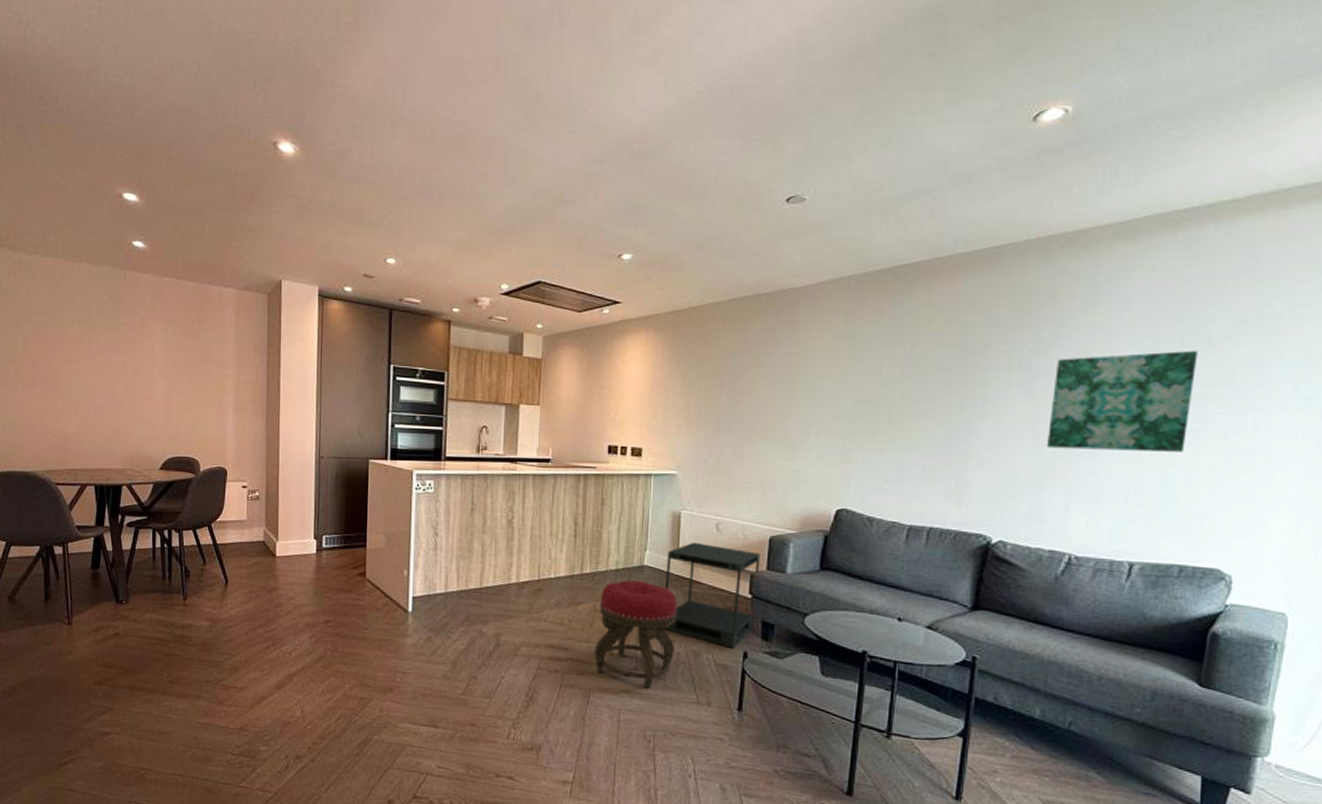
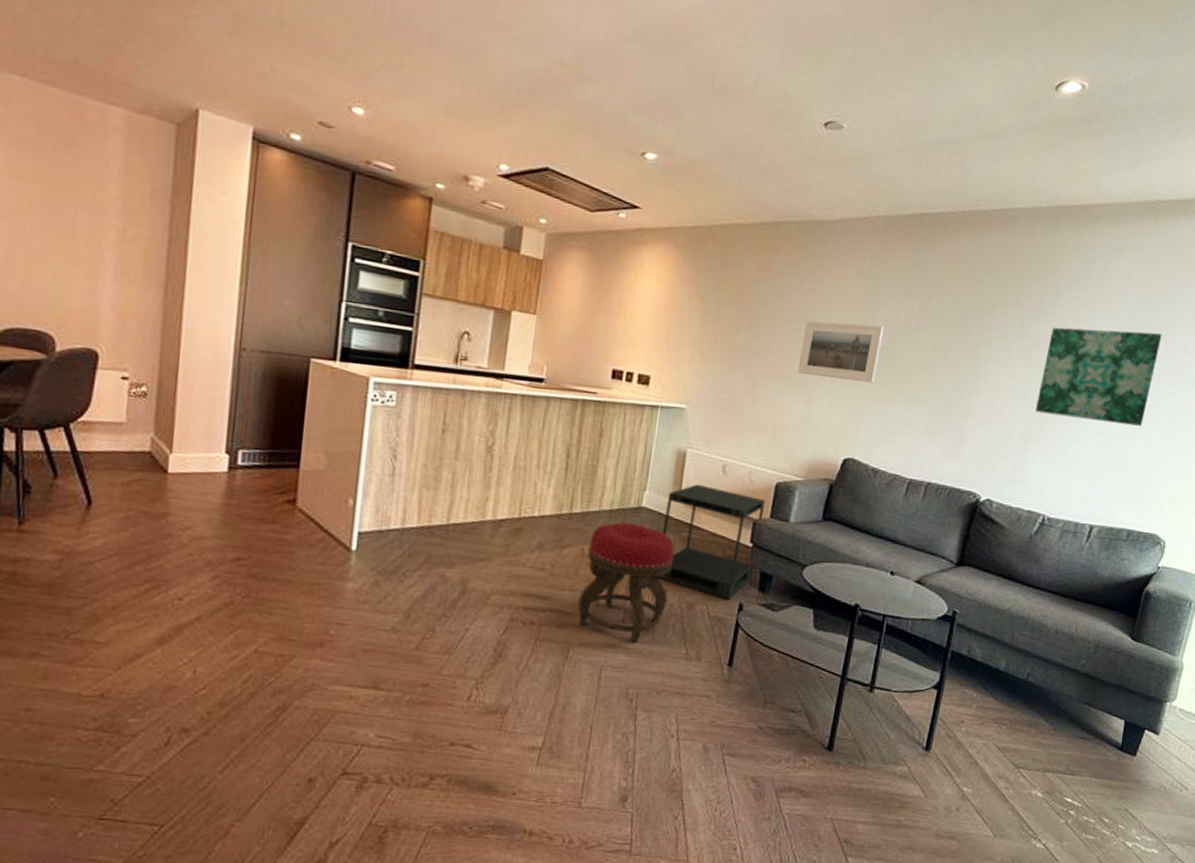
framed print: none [781,379,867,435] -> present [797,320,884,383]

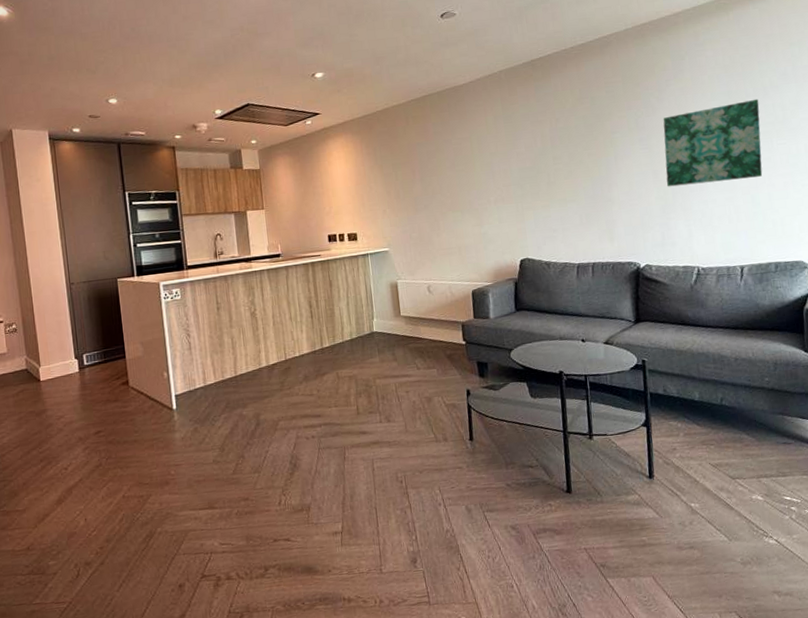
stool: present [577,522,675,643] -> none [341,345,411,437]
side table: present [659,484,766,599] -> none [391,305,472,389]
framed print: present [797,320,884,383] -> none [464,152,529,204]

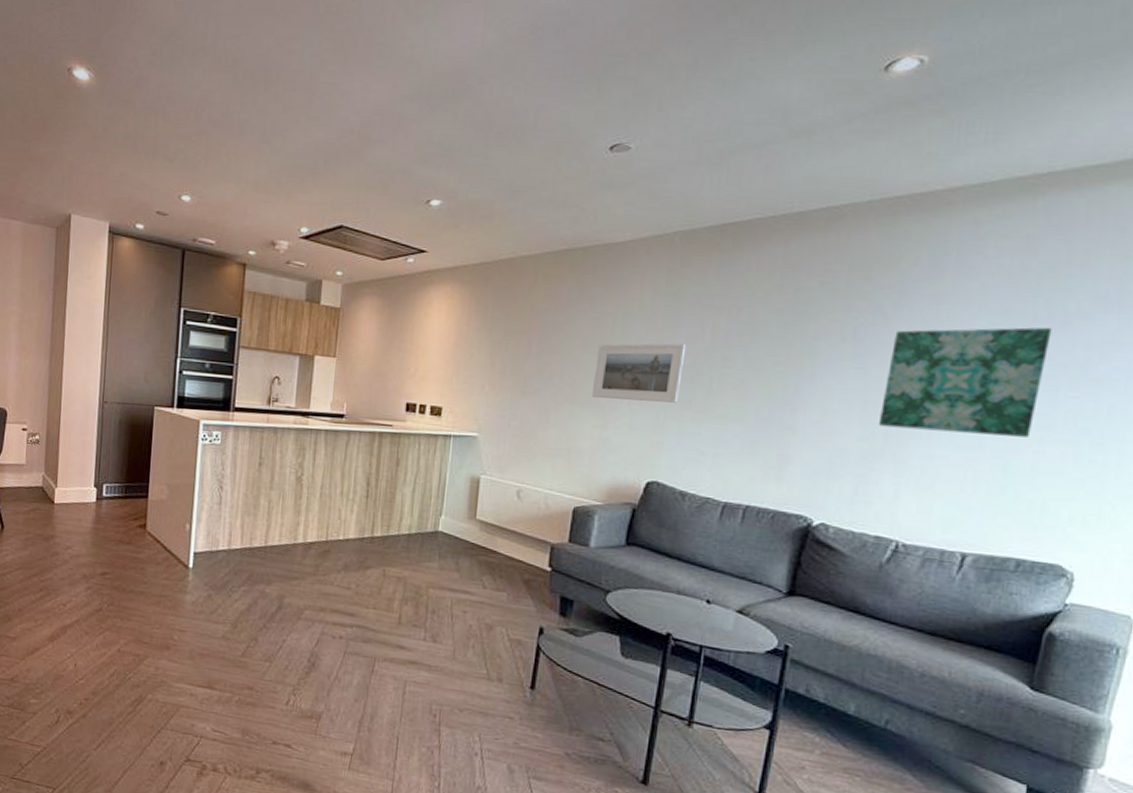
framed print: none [464,152,529,204] -> present [591,343,687,403]

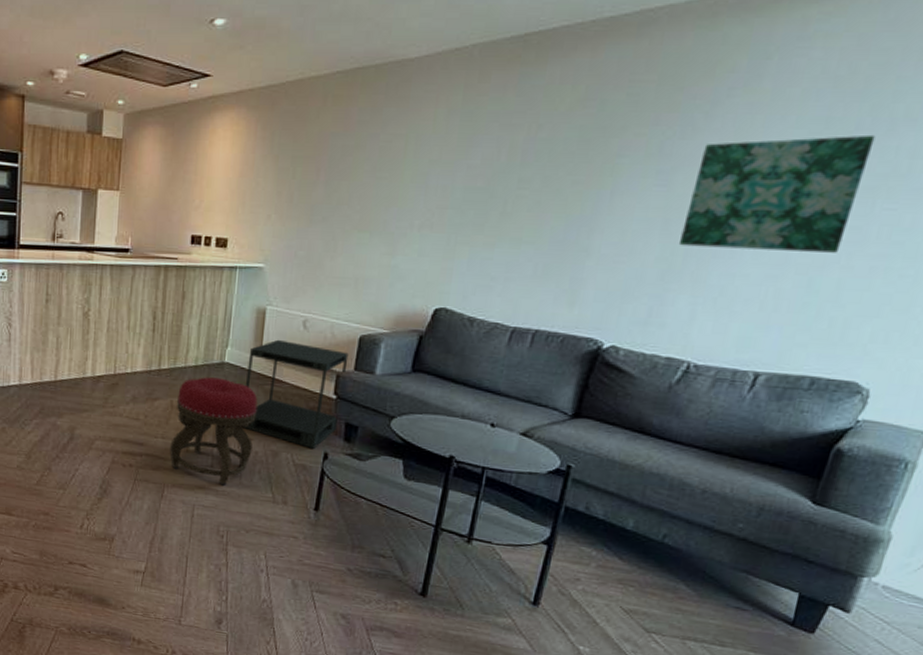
stool: none [381,546,472,661] -> present [170,377,258,486]
side table: none [458,509,563,623] -> present [244,339,349,449]
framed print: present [591,343,687,403] -> none [380,165,482,227]

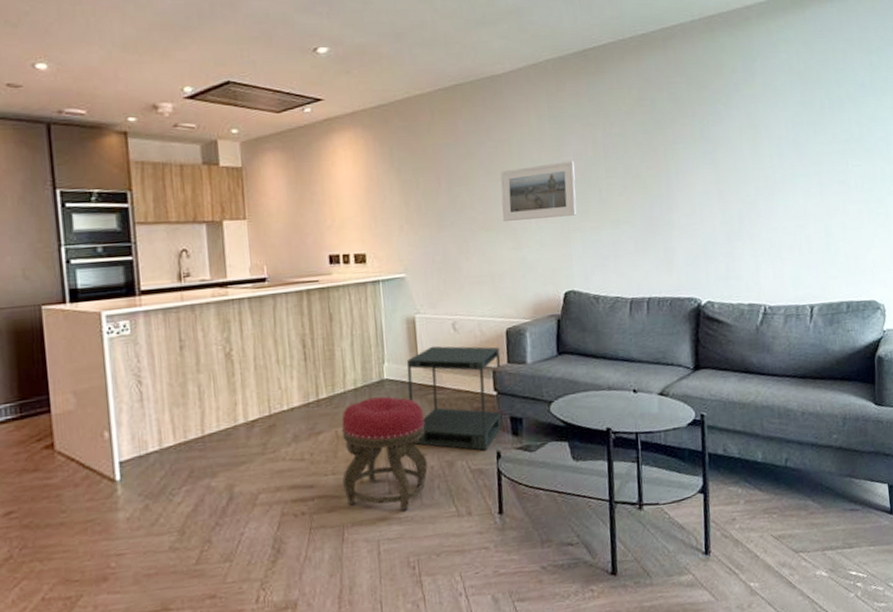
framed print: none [380,165,482,227] -> present [500,161,577,221]
wall art: present [678,134,876,253] -> none [730,112,837,210]

